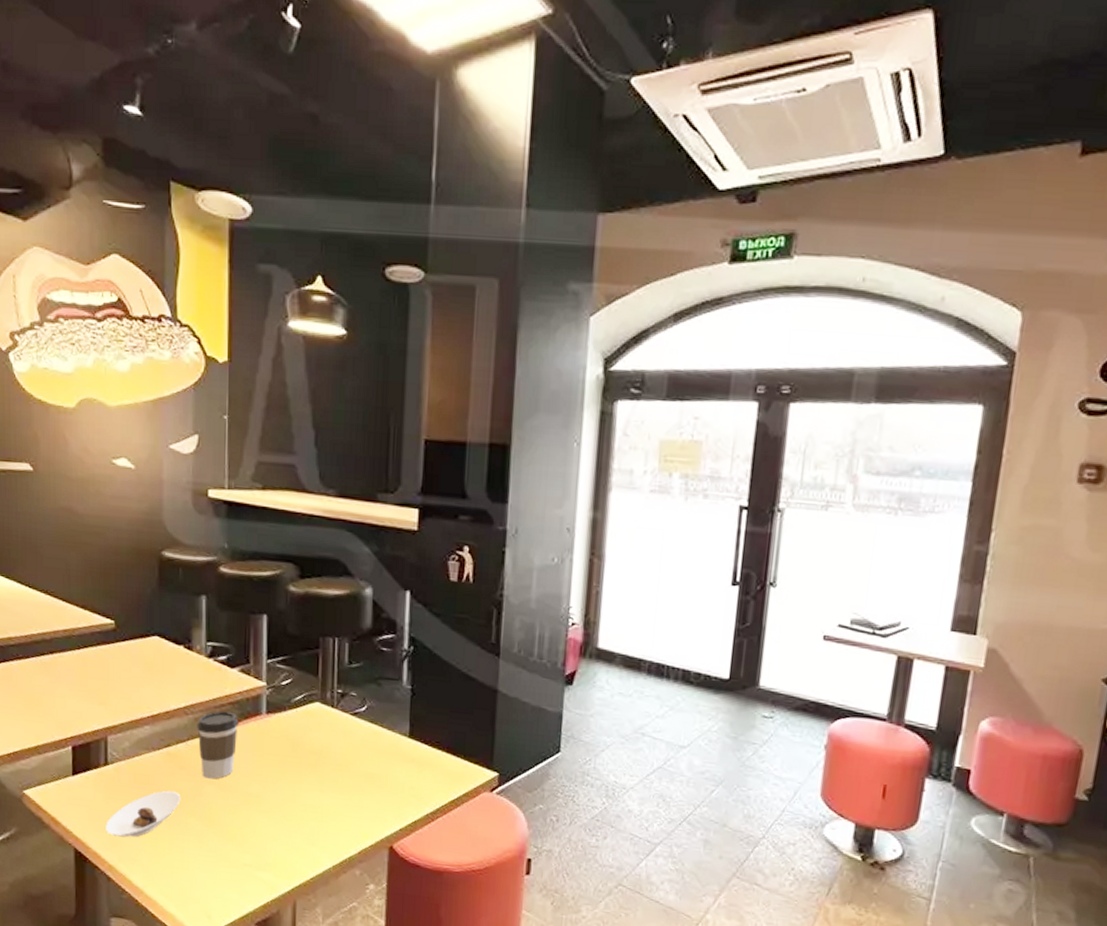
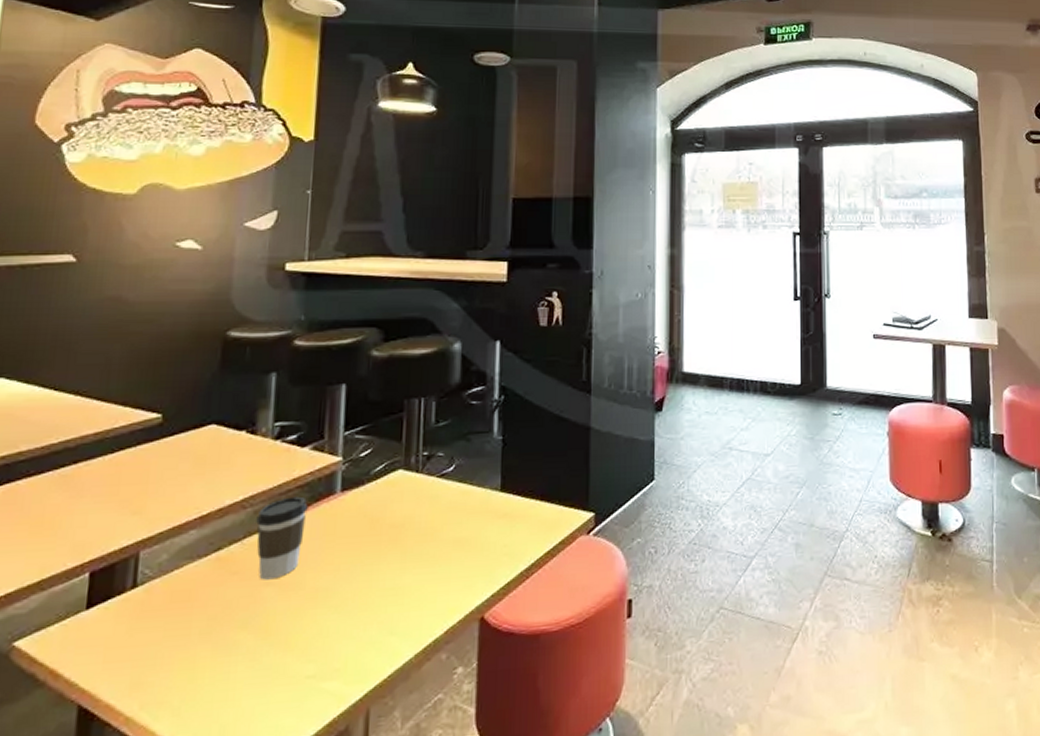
saucer: present [105,790,181,838] -> none [125,603,230,677]

